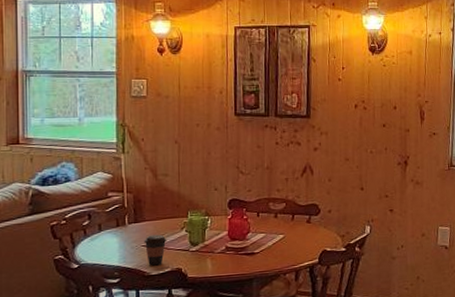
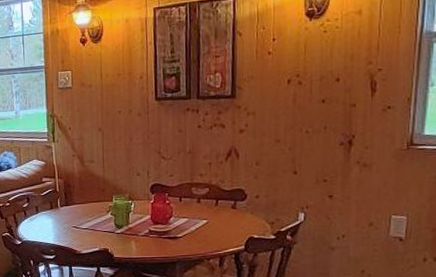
coffee cup: present [144,234,167,266] -> none [74,217,95,245]

